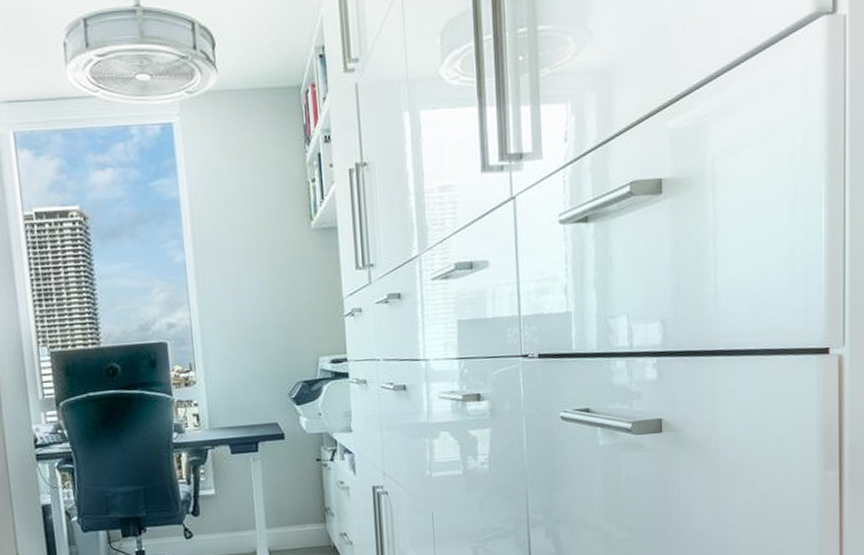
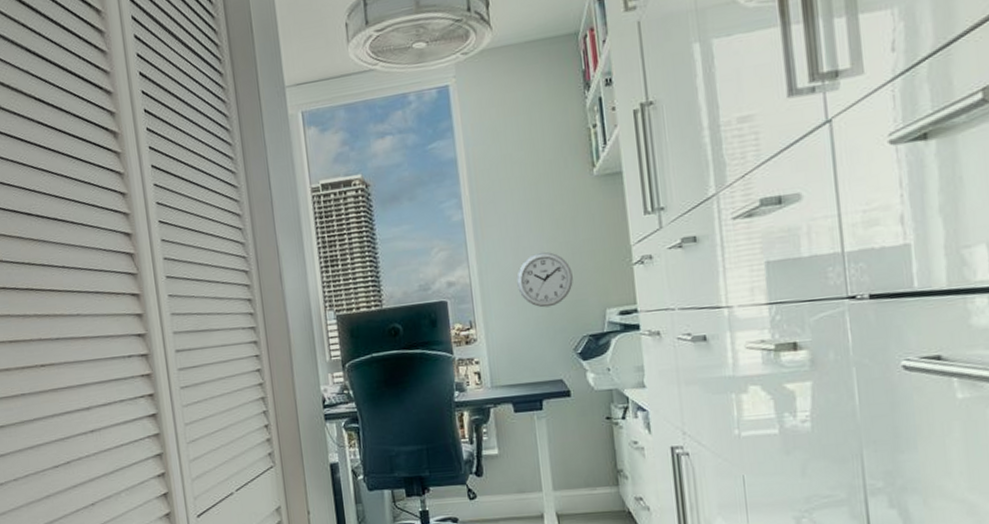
wall clock: none [236,298,290,353] -> present [516,251,573,308]

